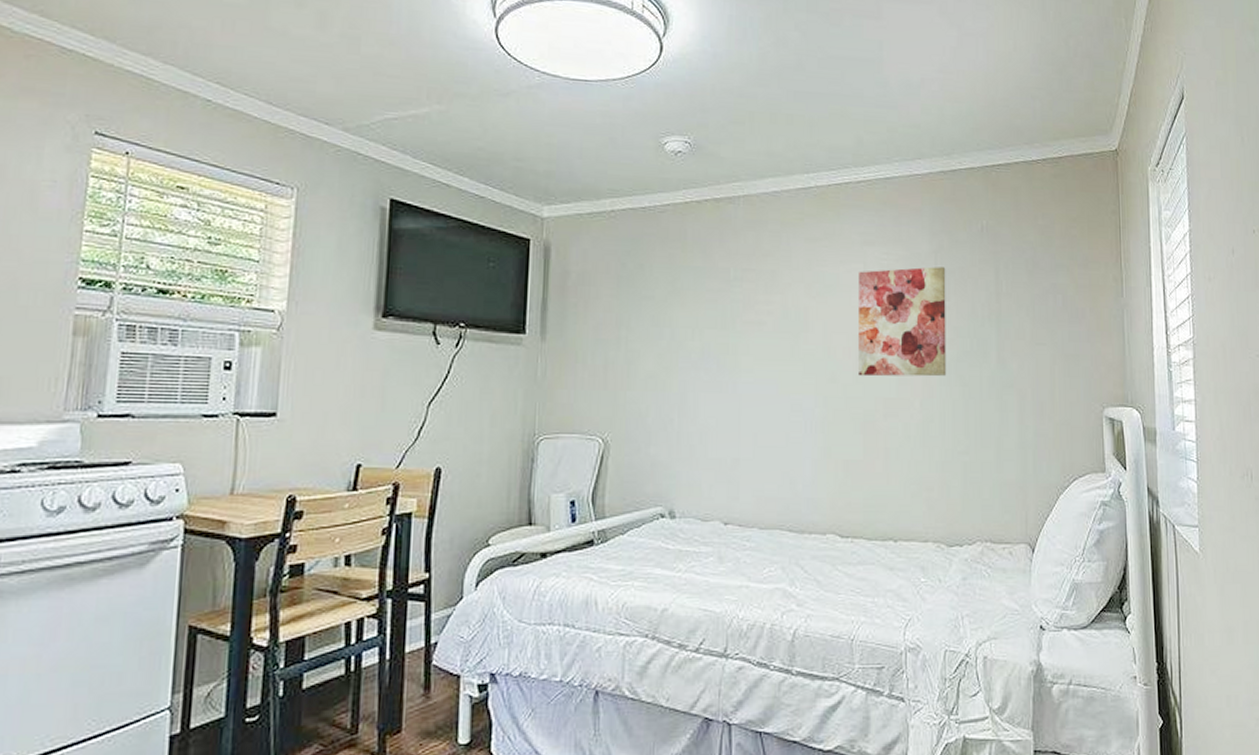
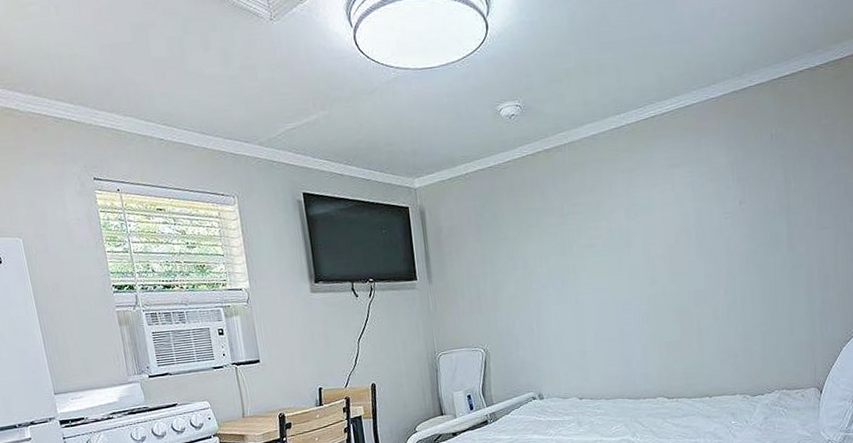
wall art: present [859,266,947,377] -> none [668,176,746,276]

